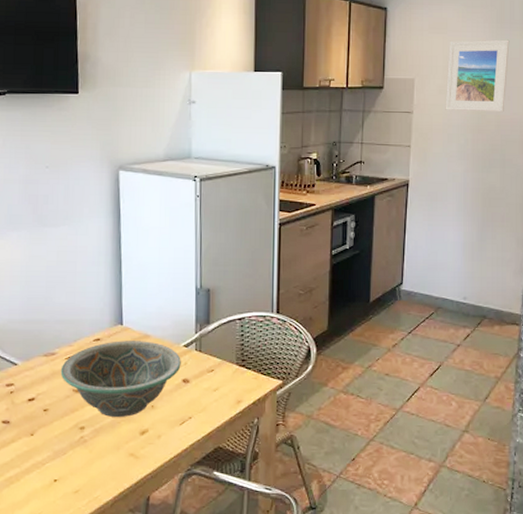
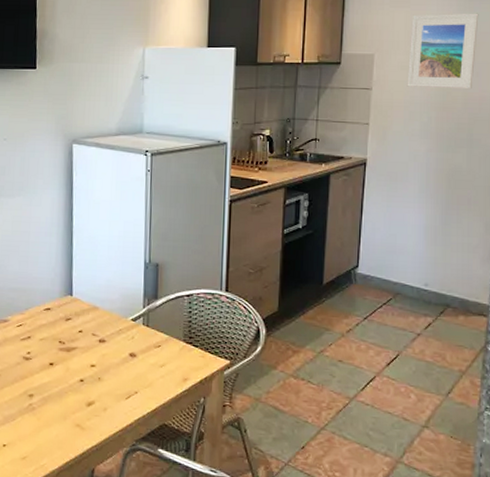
decorative bowl: present [60,341,181,417] -> none [12,311,129,388]

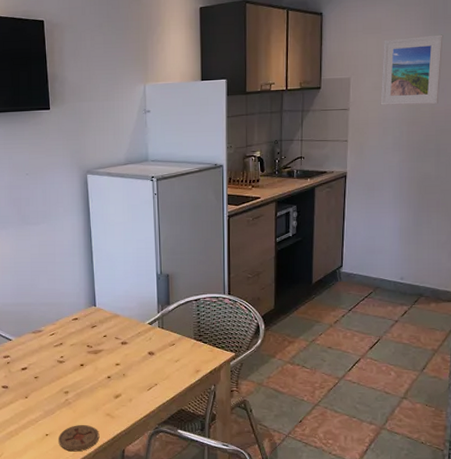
coaster: none [17,435,66,468] -> present [58,425,100,452]

